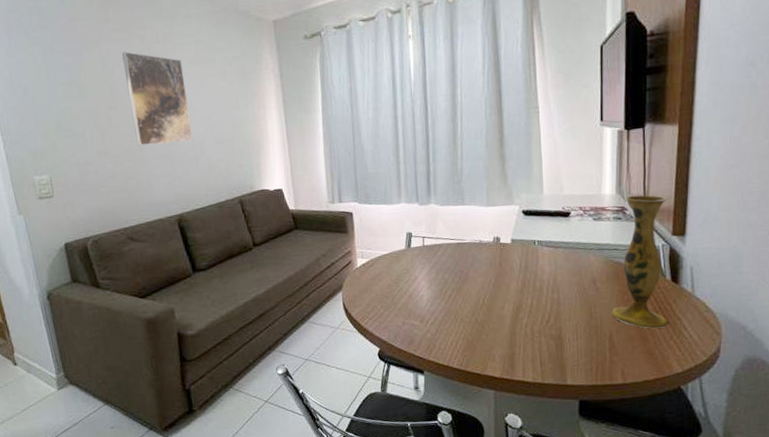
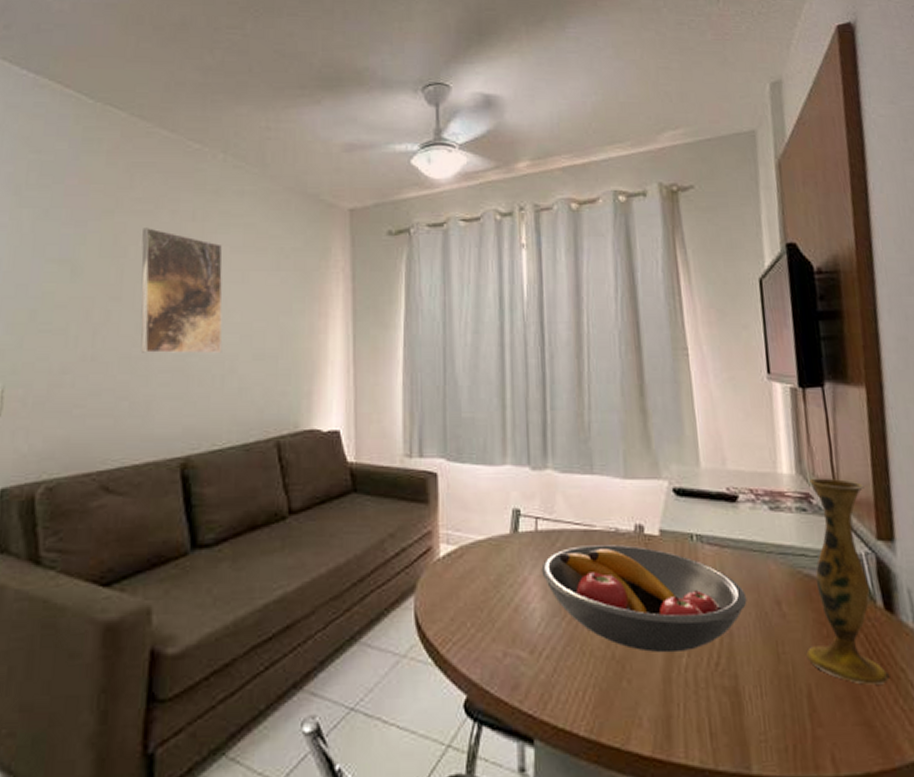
fruit bowl: none [427,251,572,317] -> present [541,545,747,653]

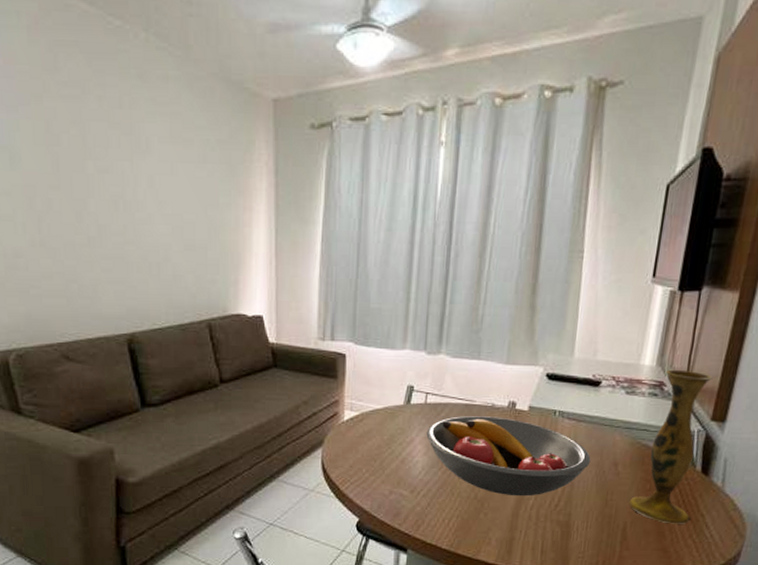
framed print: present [140,228,223,354] -> none [72,114,157,244]

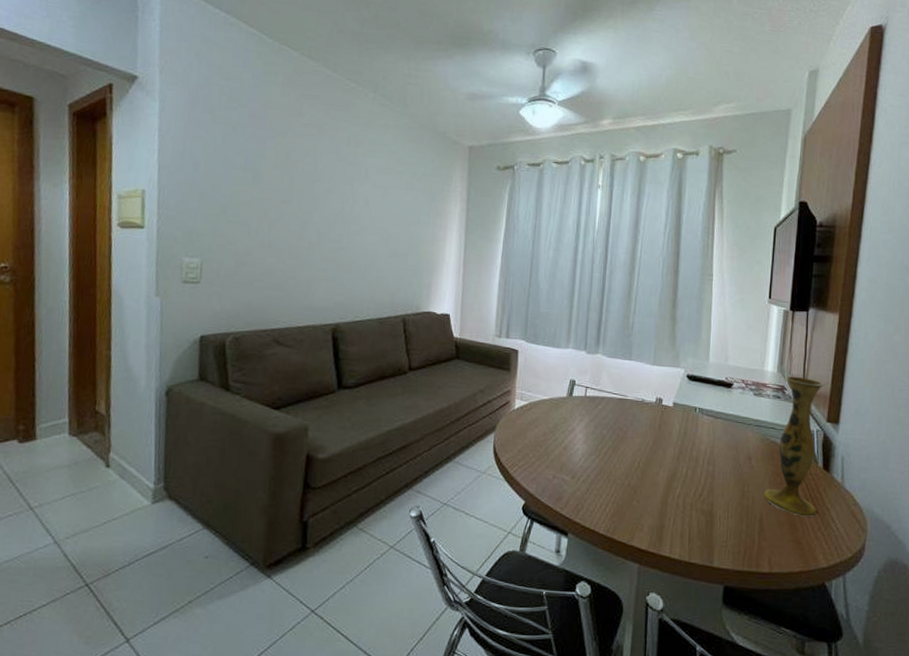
fruit bowl: present [426,416,591,497] -> none [586,409,728,486]

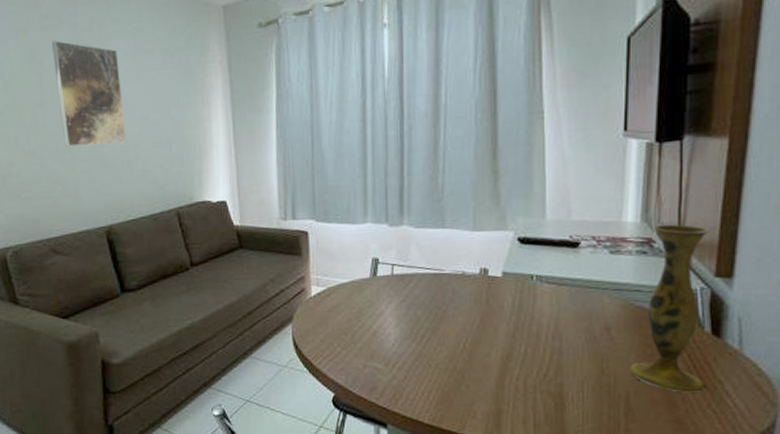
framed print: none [305,148,370,251] -> present [52,40,127,147]

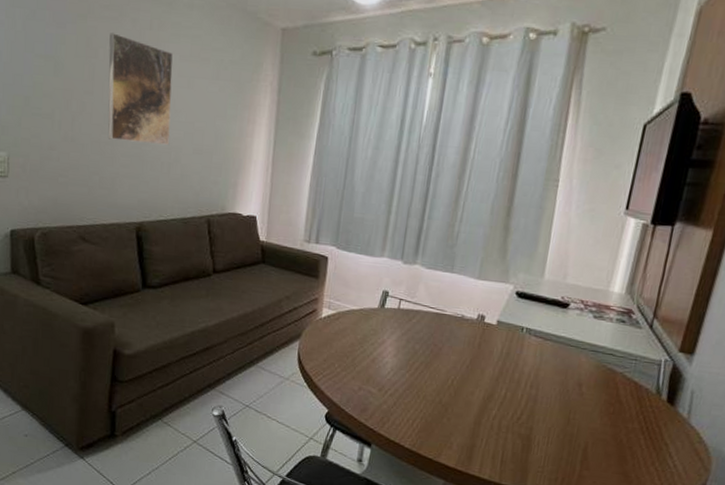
vase: present [629,224,710,393] -> none [591,298,683,451]

